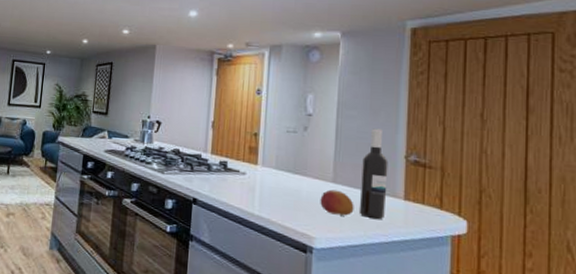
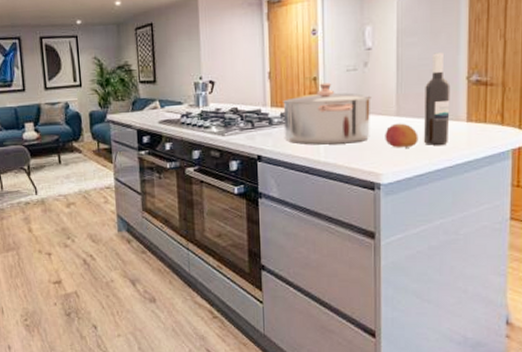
cooking pot: none [221,139,309,202] -> present [283,82,371,145]

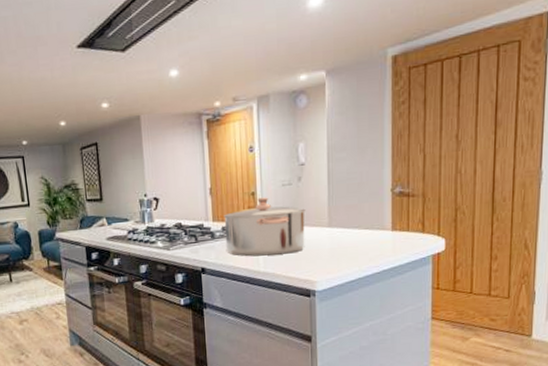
fruit: present [385,123,418,148] -> none [318,233,349,257]
wine bottle: present [423,52,451,145] -> none [353,166,377,254]

